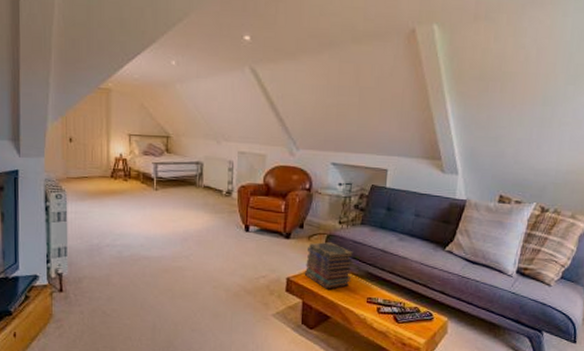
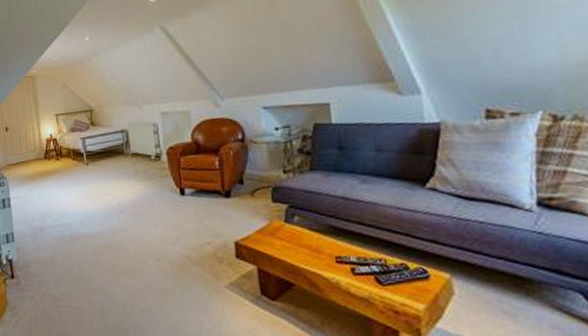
book stack: present [304,242,354,290] -> none [252,196,312,251]

